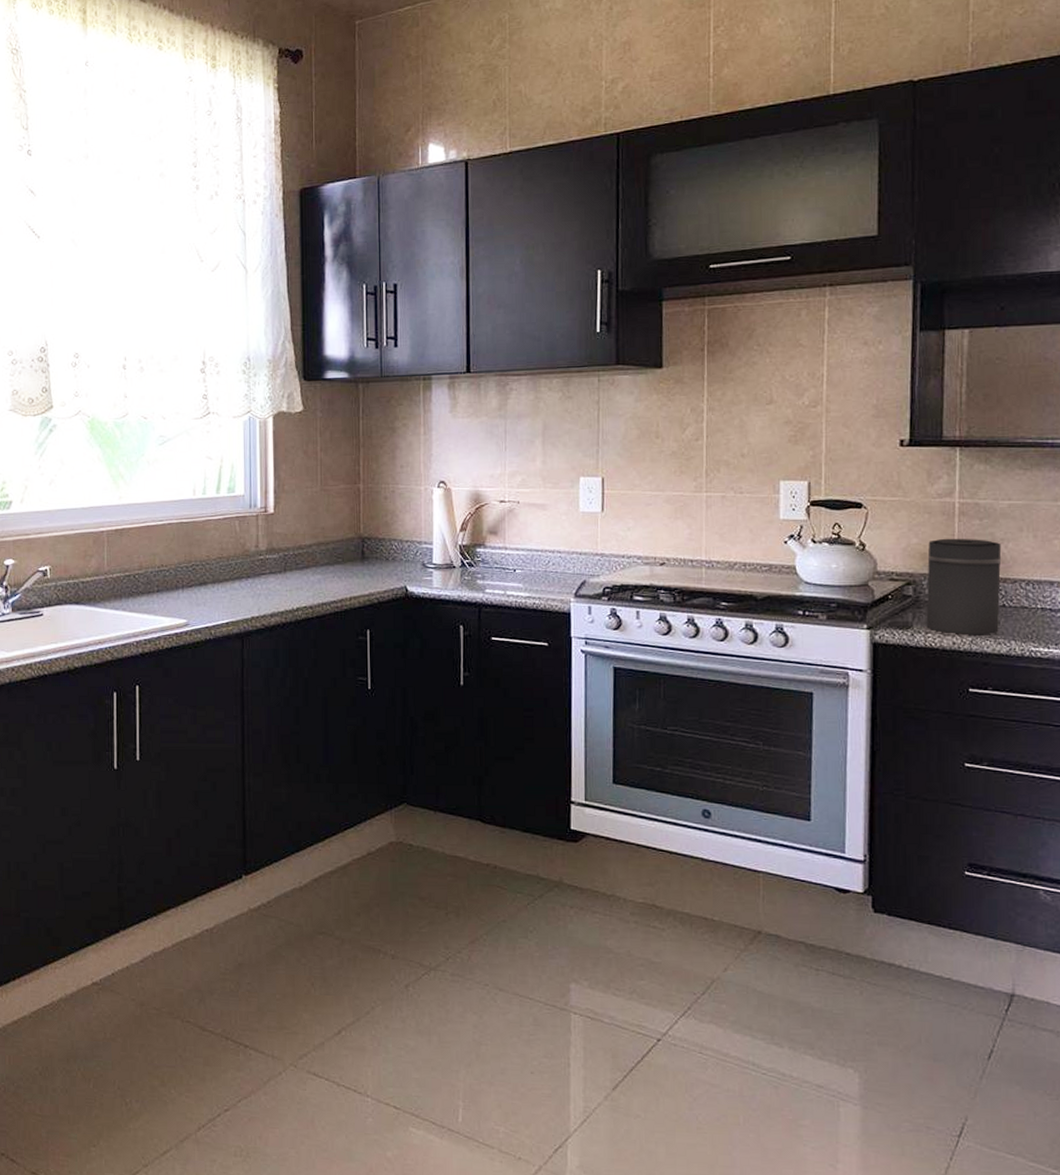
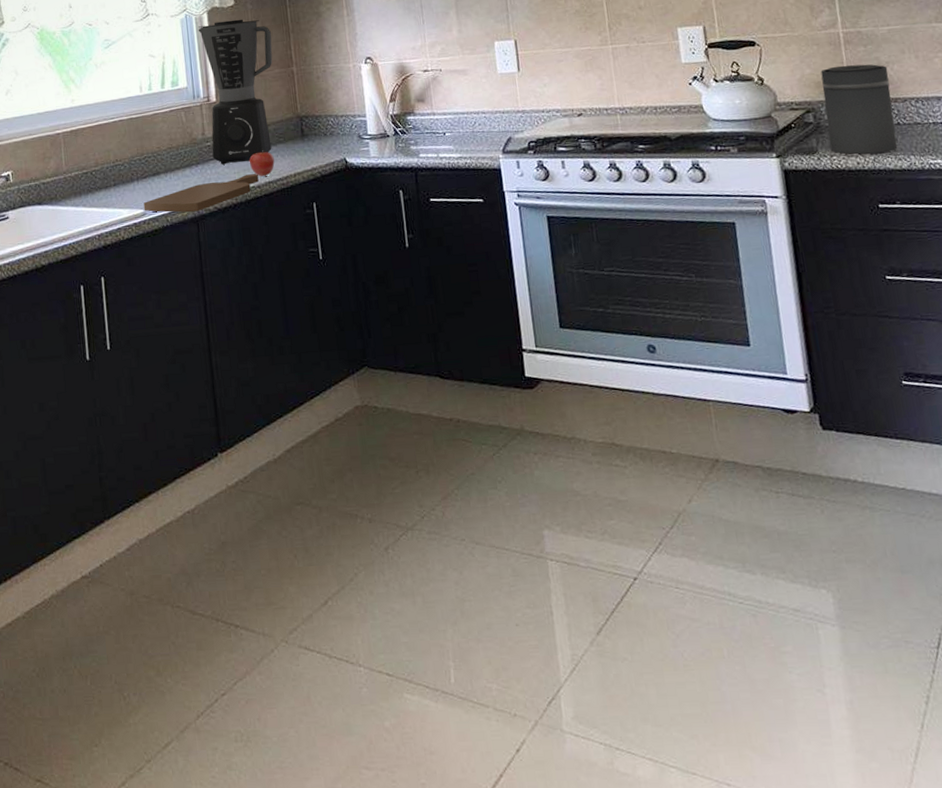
cutting board: none [187,593,311,627] -> present [143,174,259,213]
blender: none [261,427,341,581] -> present [198,19,273,165]
fruit: none [304,569,330,597] -> present [249,150,275,177]

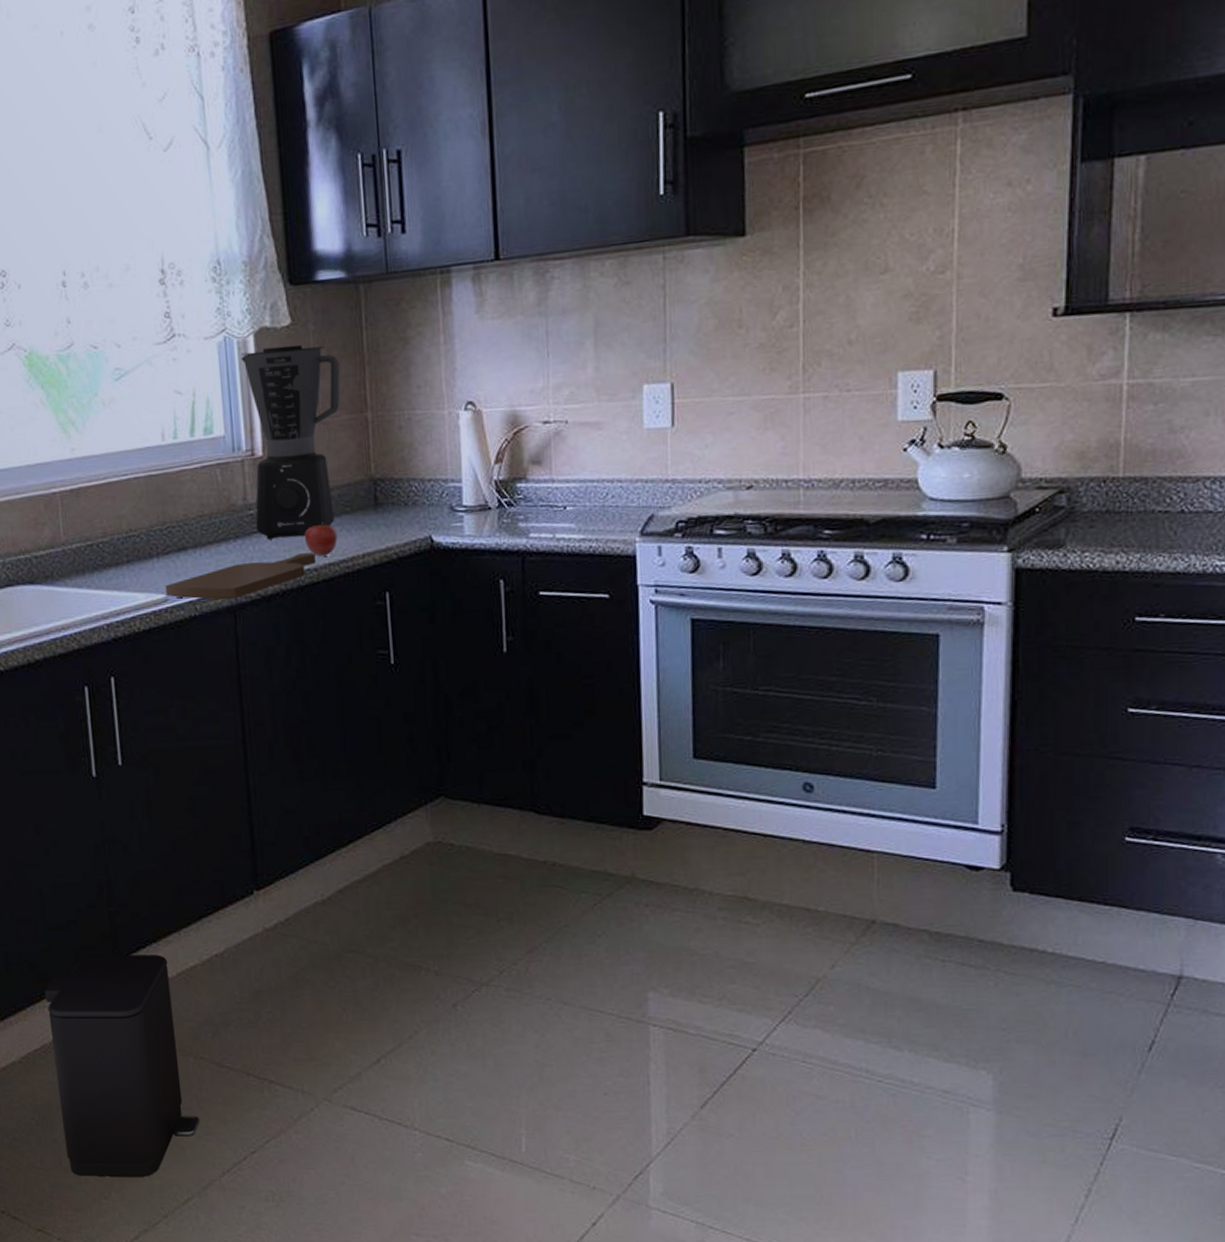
pedal bin: none [45,513,178,725] -> present [44,954,200,1177]
cylinder: present [821,64,898,155] -> none [1083,429,1181,551]

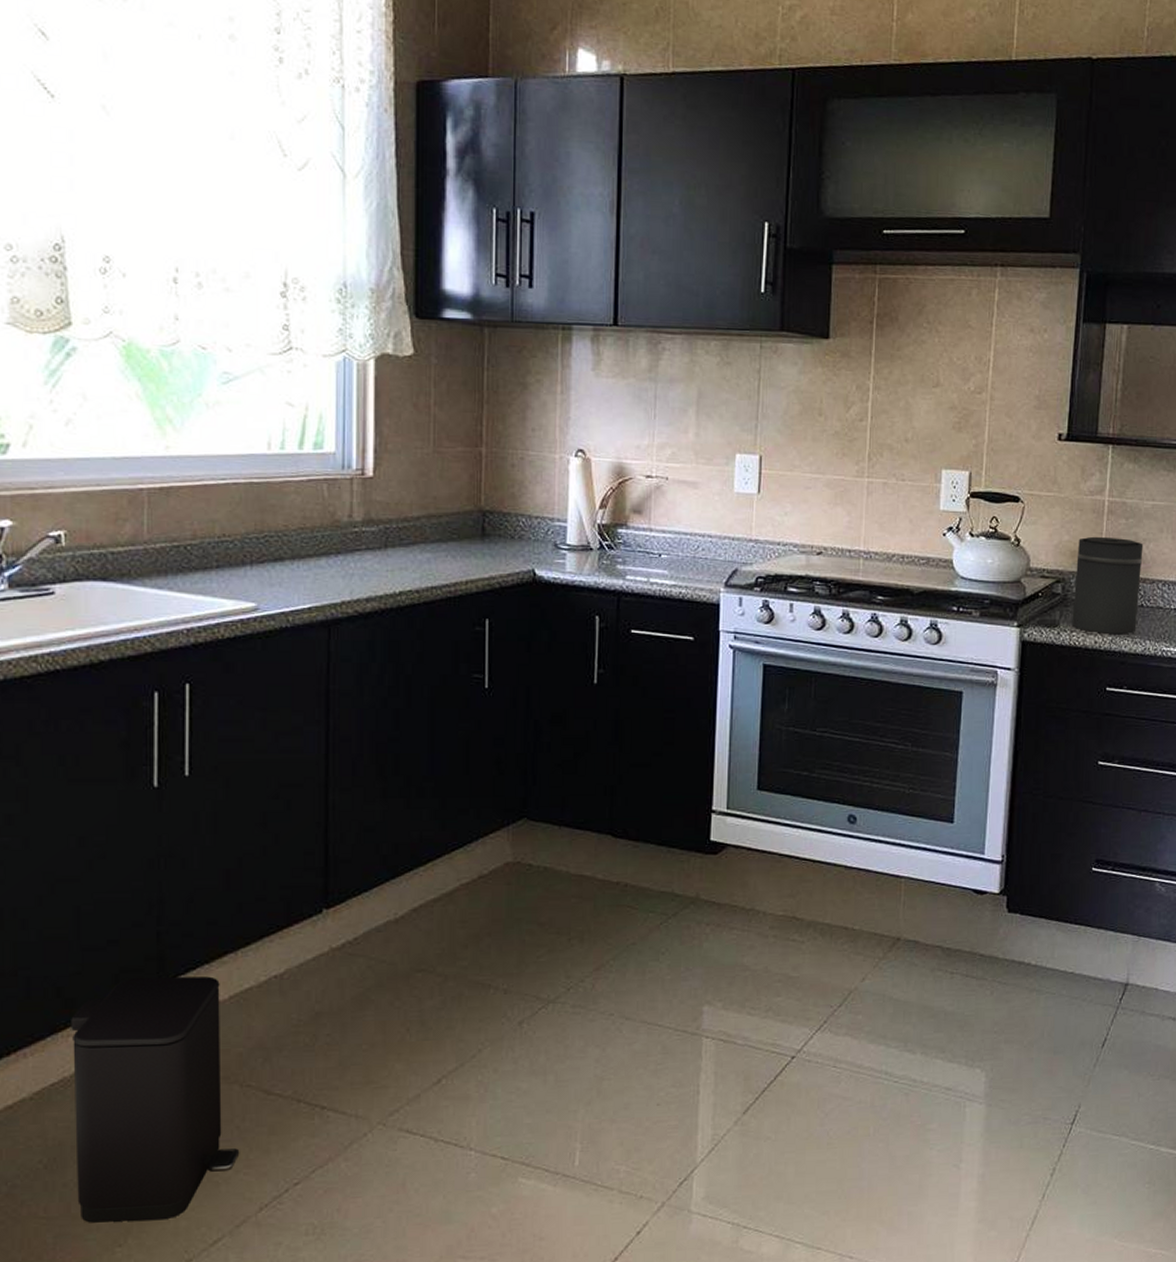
cutting board: present [165,553,316,600] -> none [256,575,418,614]
blender: present [241,344,341,540] -> none [359,373,460,558]
fruit: present [305,522,338,557] -> none [409,547,442,579]
cylinder: none [1083,429,1181,551] -> present [1072,536,1144,634]

